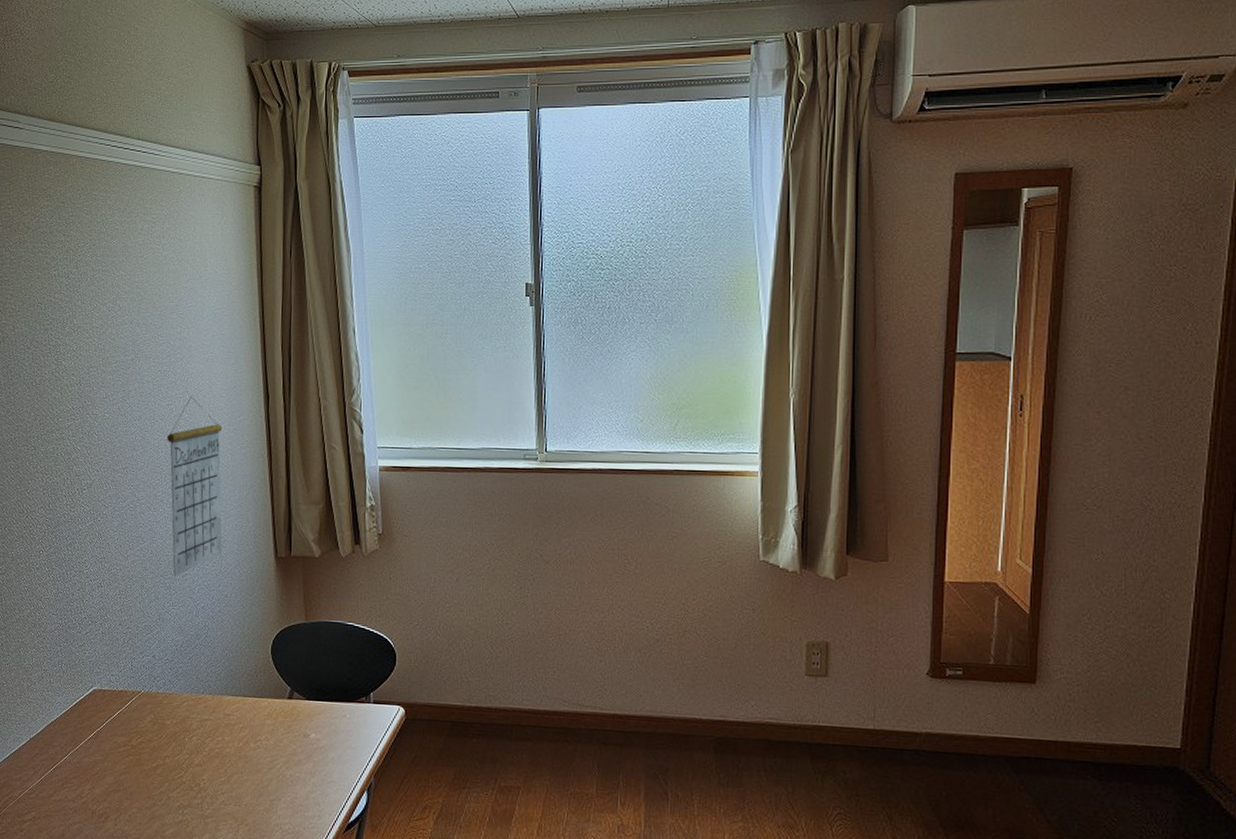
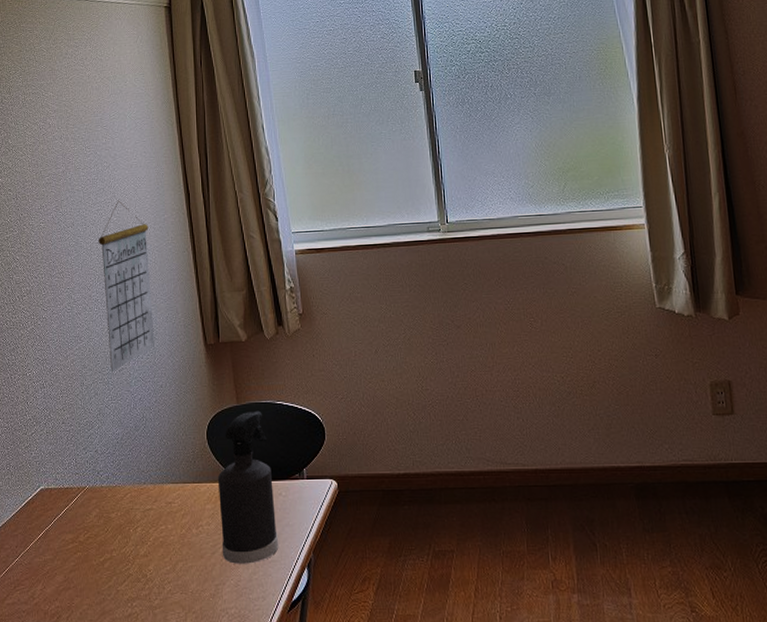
spray bottle: none [279,630,340,783] -> present [217,410,279,564]

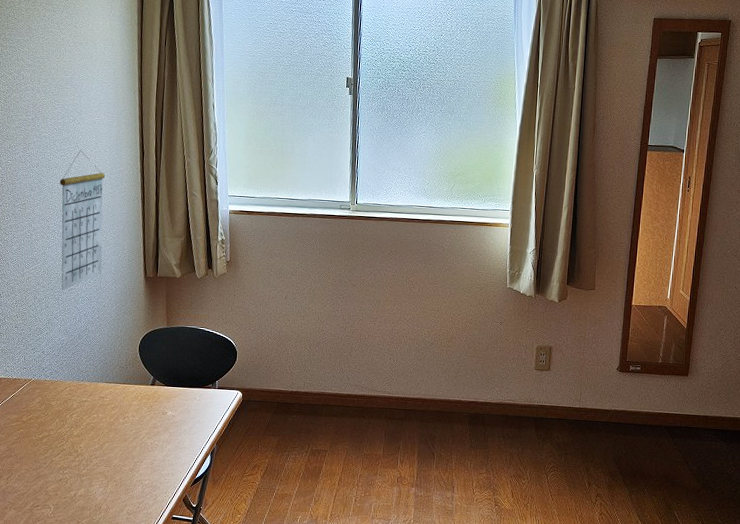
spray bottle: present [217,410,279,564] -> none [142,333,190,449]

